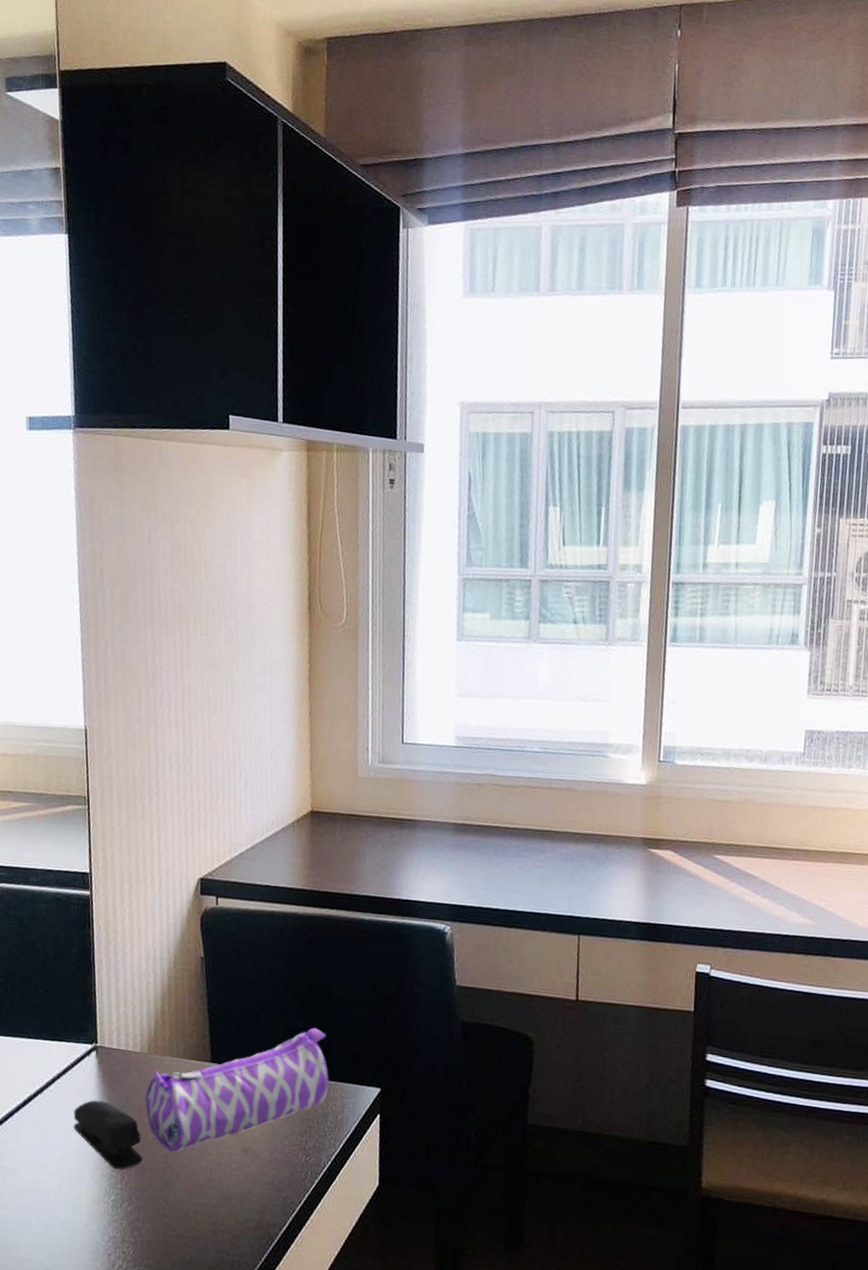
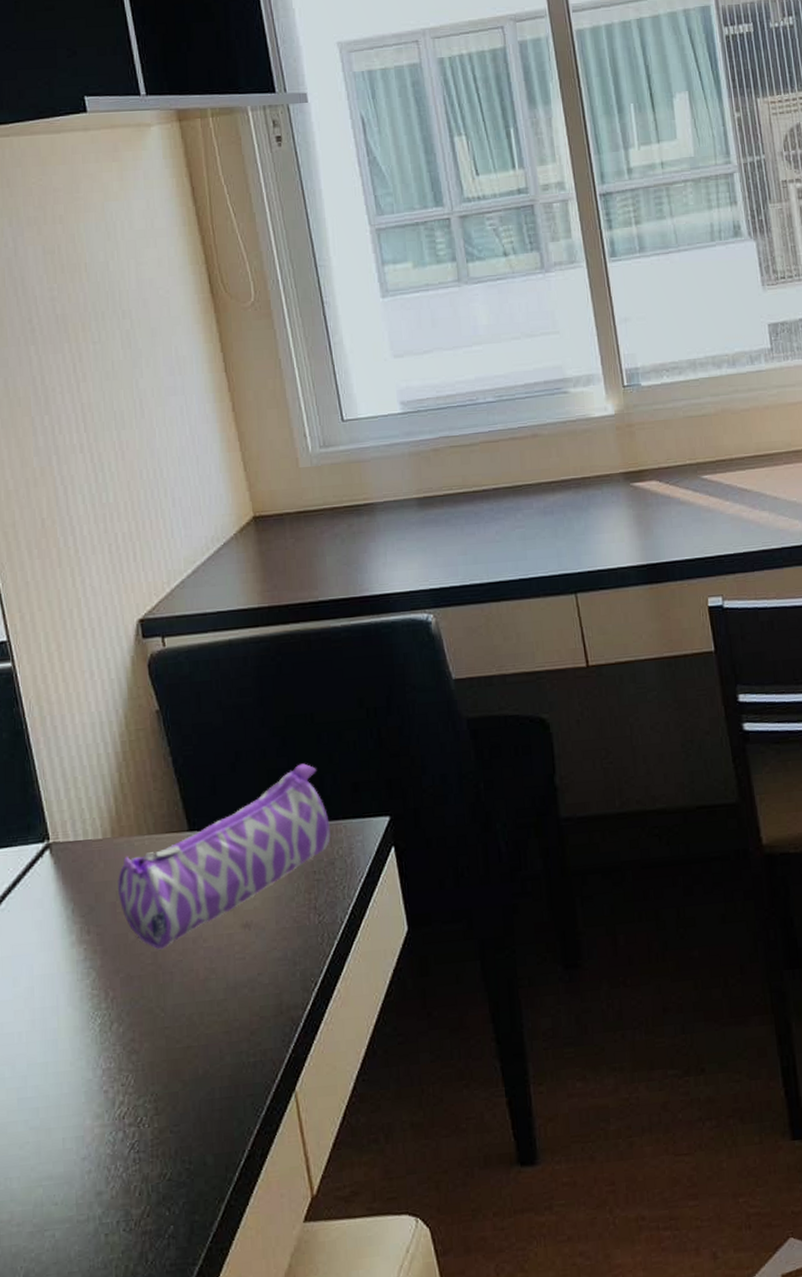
stapler: present [73,1100,143,1170] -> none [34,907,127,986]

